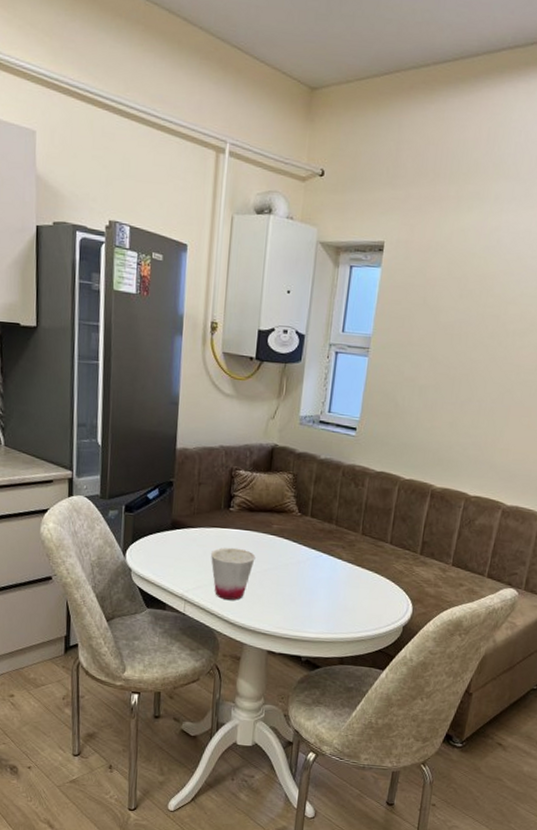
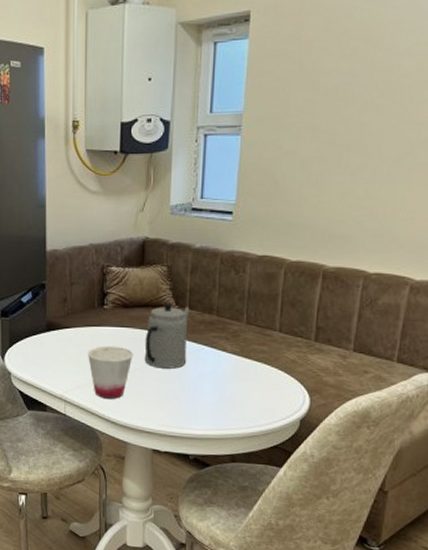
teapot: none [265,510,312,574] -> present [144,303,190,369]

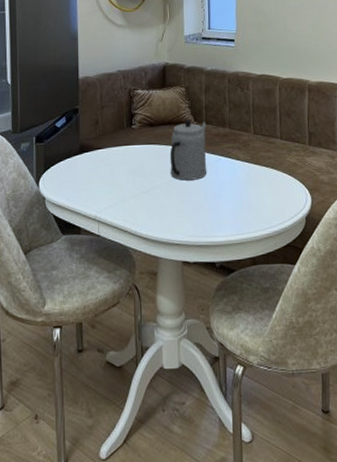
cup: present [87,345,133,399] -> none [118,162,160,215]

